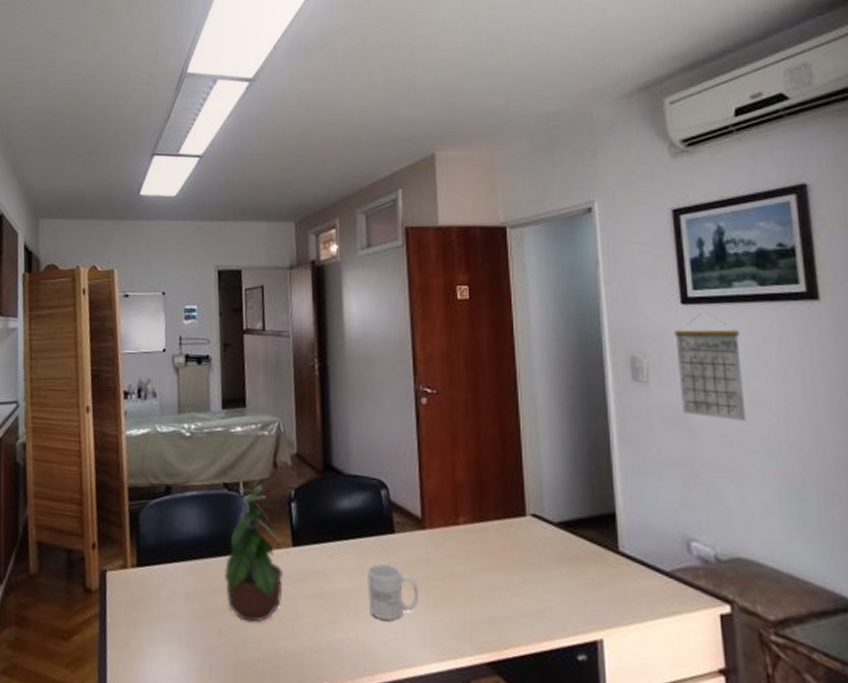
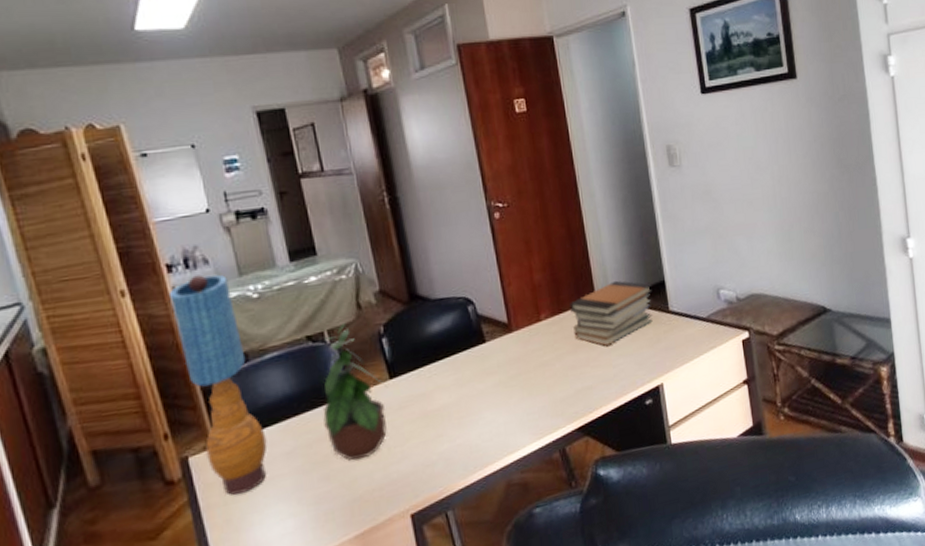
table lamp: none [121,405,173,621] -> present [170,274,267,495]
mug: present [367,563,418,620] -> none [465,370,514,421]
book stack: none [494,499,598,575] -> present [570,280,653,347]
calendar: present [673,312,746,421] -> none [697,99,752,188]

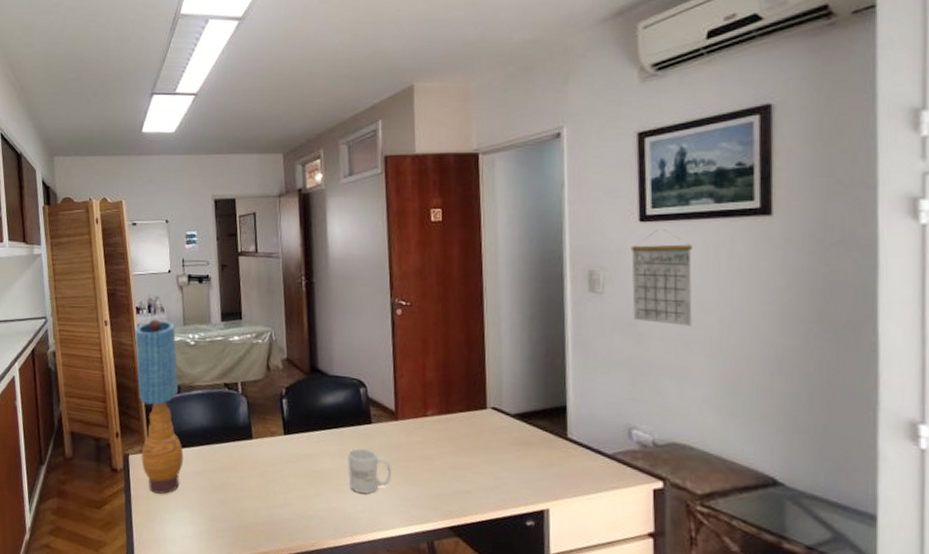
potted plant: present [323,322,387,461] -> none [227,378,281,496]
mug: none [465,370,514,421] -> present [348,448,391,494]
book stack: present [570,280,653,347] -> none [458,394,551,457]
calendar: none [697,99,752,188] -> present [630,229,693,326]

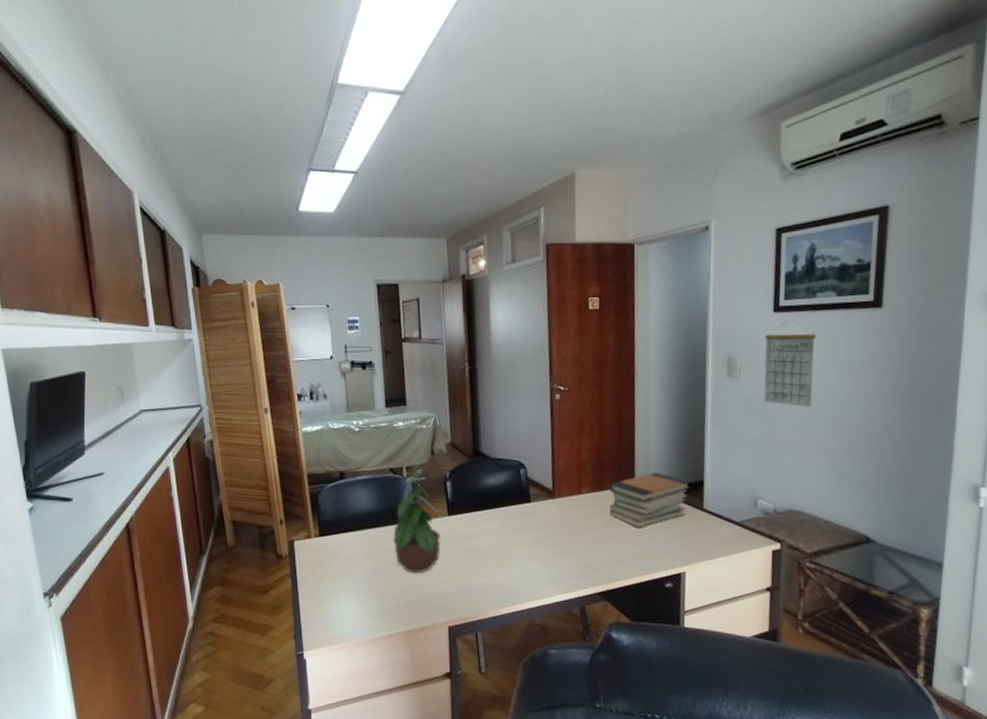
table lamp: present [135,319,184,494] -> none [297,406,350,577]
potted plant: none [227,378,281,496] -> present [393,463,445,574]
mug: present [348,448,391,494] -> none [508,526,548,566]
book stack: none [458,394,551,457] -> present [609,472,690,529]

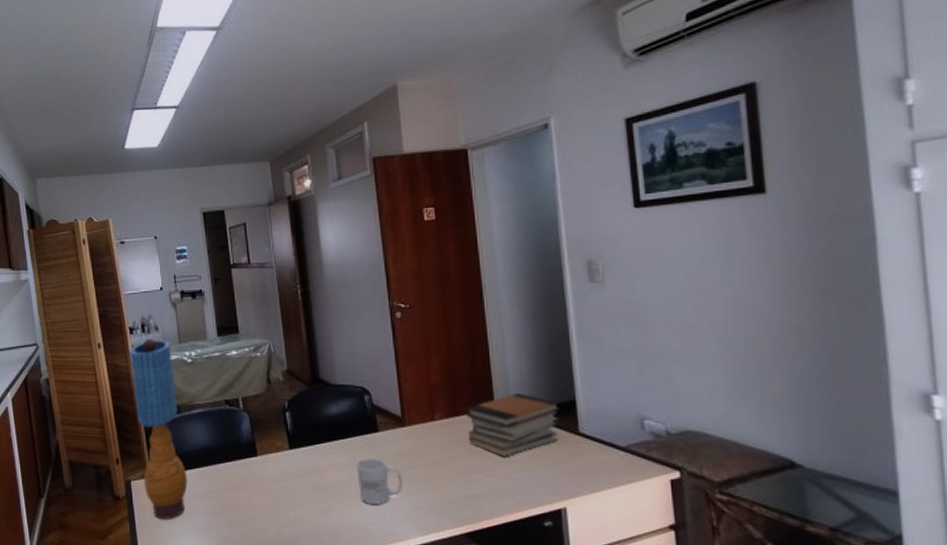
table lamp: none [297,406,350,577] -> present [130,338,188,519]
potted plant: present [393,463,445,574] -> none [232,393,286,514]
mug: none [508,526,548,566] -> present [357,458,402,504]
calendar: present [763,319,816,407] -> none [627,214,695,311]

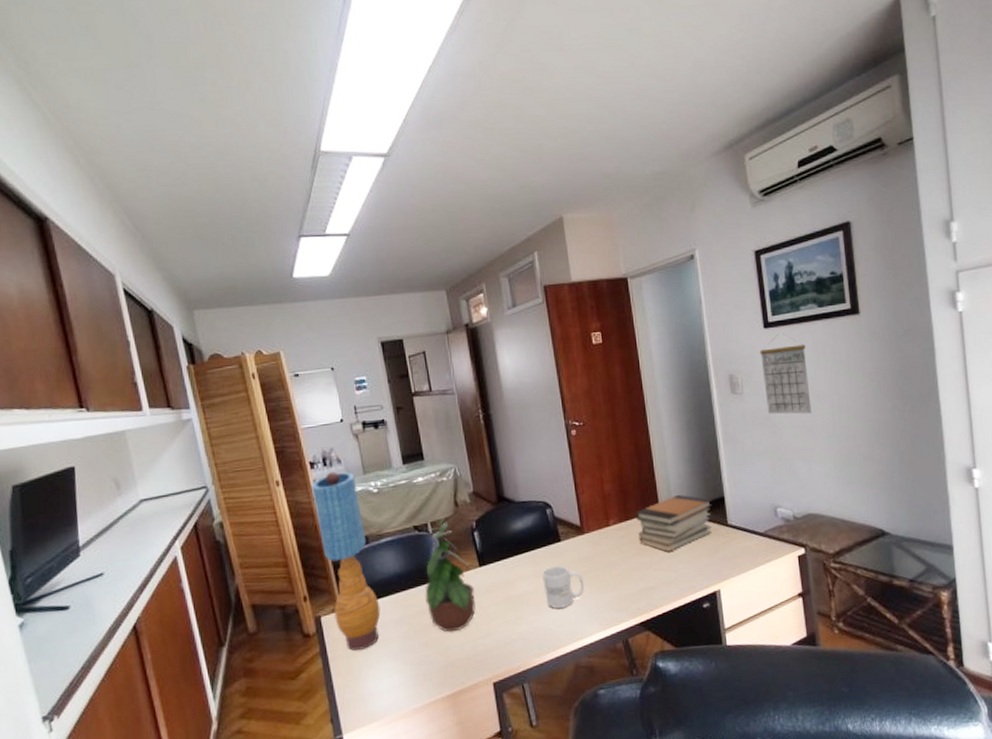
potted plant: none [232,393,286,514] -> present [425,516,477,633]
calendar: none [627,214,695,311] -> present [759,333,812,415]

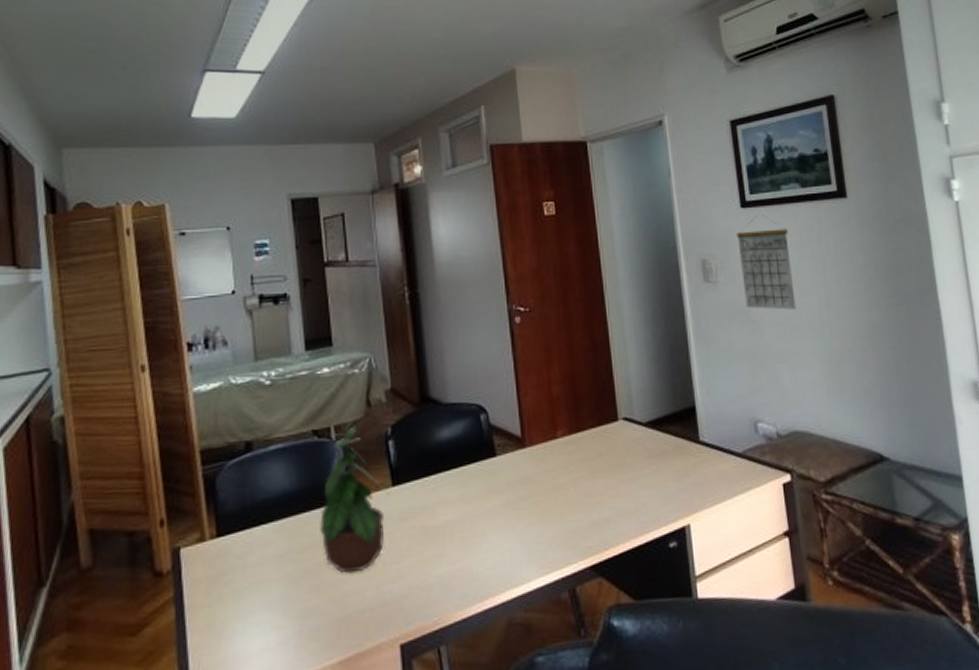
table lamp: present [312,471,381,651] -> none [186,356,260,596]
mug: present [542,566,584,609] -> none [471,488,522,544]
book stack: present [636,494,712,553] -> none [589,401,681,475]

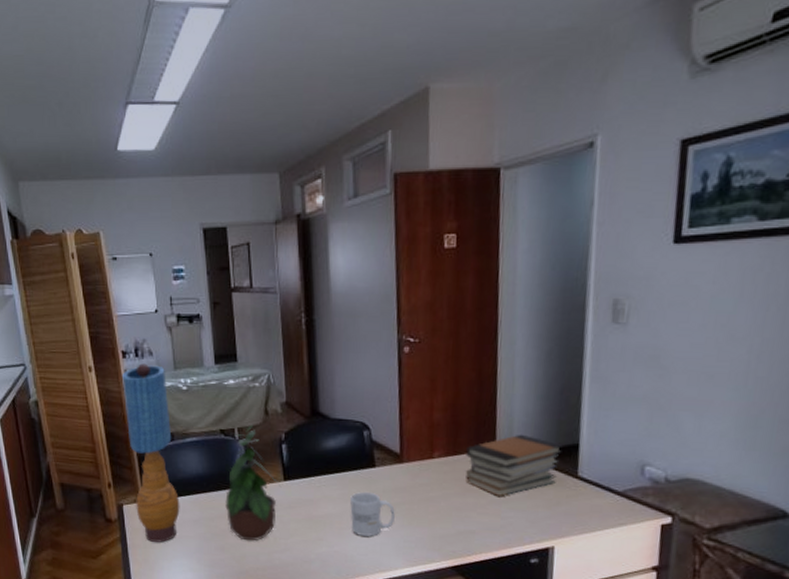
table lamp: none [186,356,260,596] -> present [122,363,180,543]
mug: none [471,488,522,544] -> present [350,492,395,536]
book stack: none [589,401,681,475] -> present [465,434,563,497]
calendar: present [736,215,796,310] -> none [656,252,729,358]

